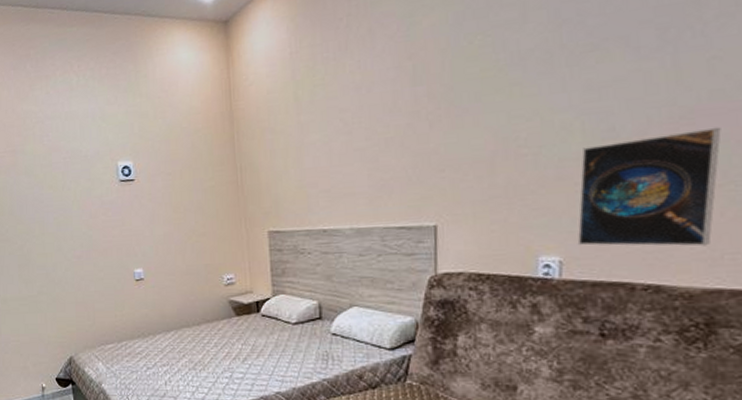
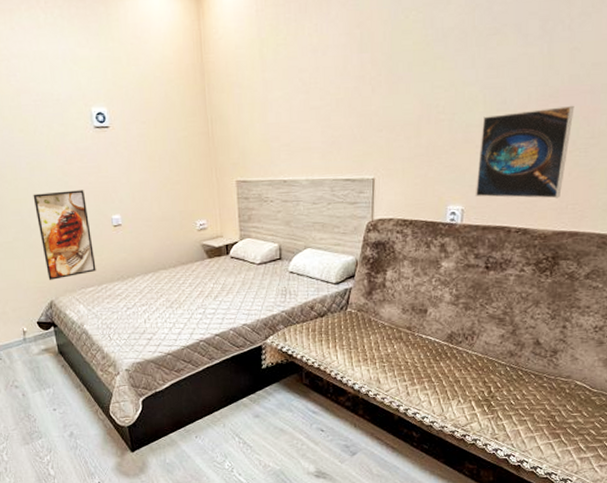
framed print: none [58,243,117,335] -> present [33,190,96,280]

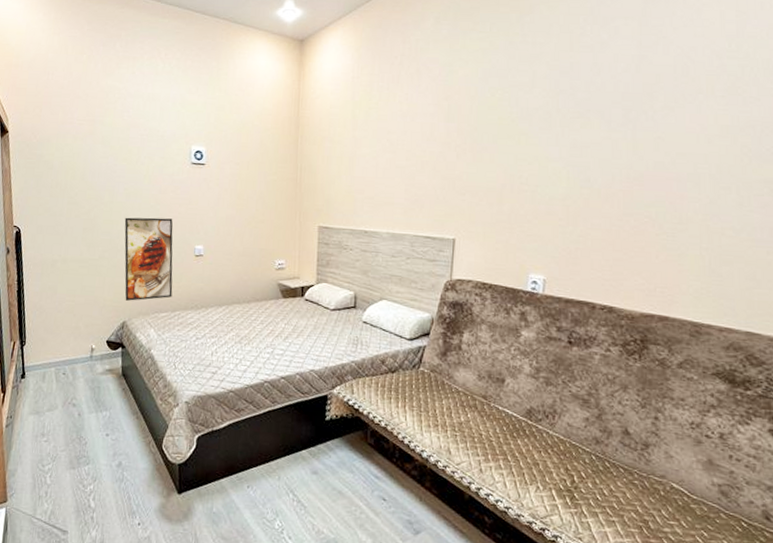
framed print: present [475,105,575,199] -> none [557,190,660,280]

